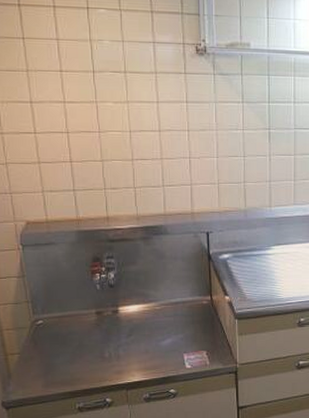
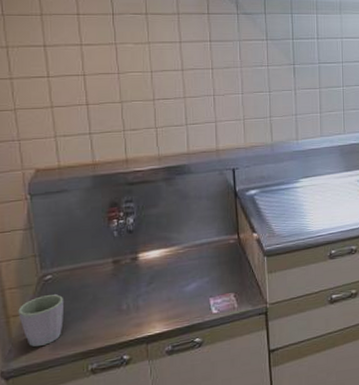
mug: none [15,338,54,384] -> present [18,294,64,347]

